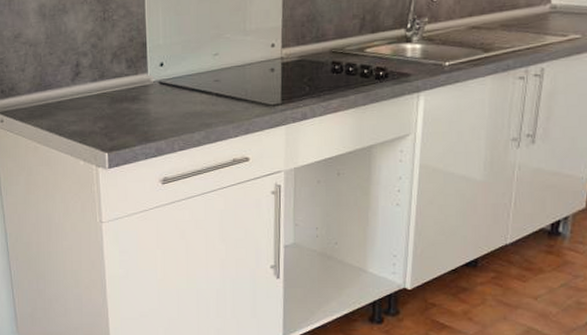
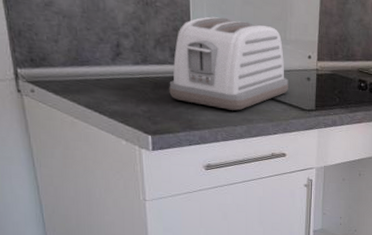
toaster: none [125,19,250,116] -> present [169,16,288,111]

